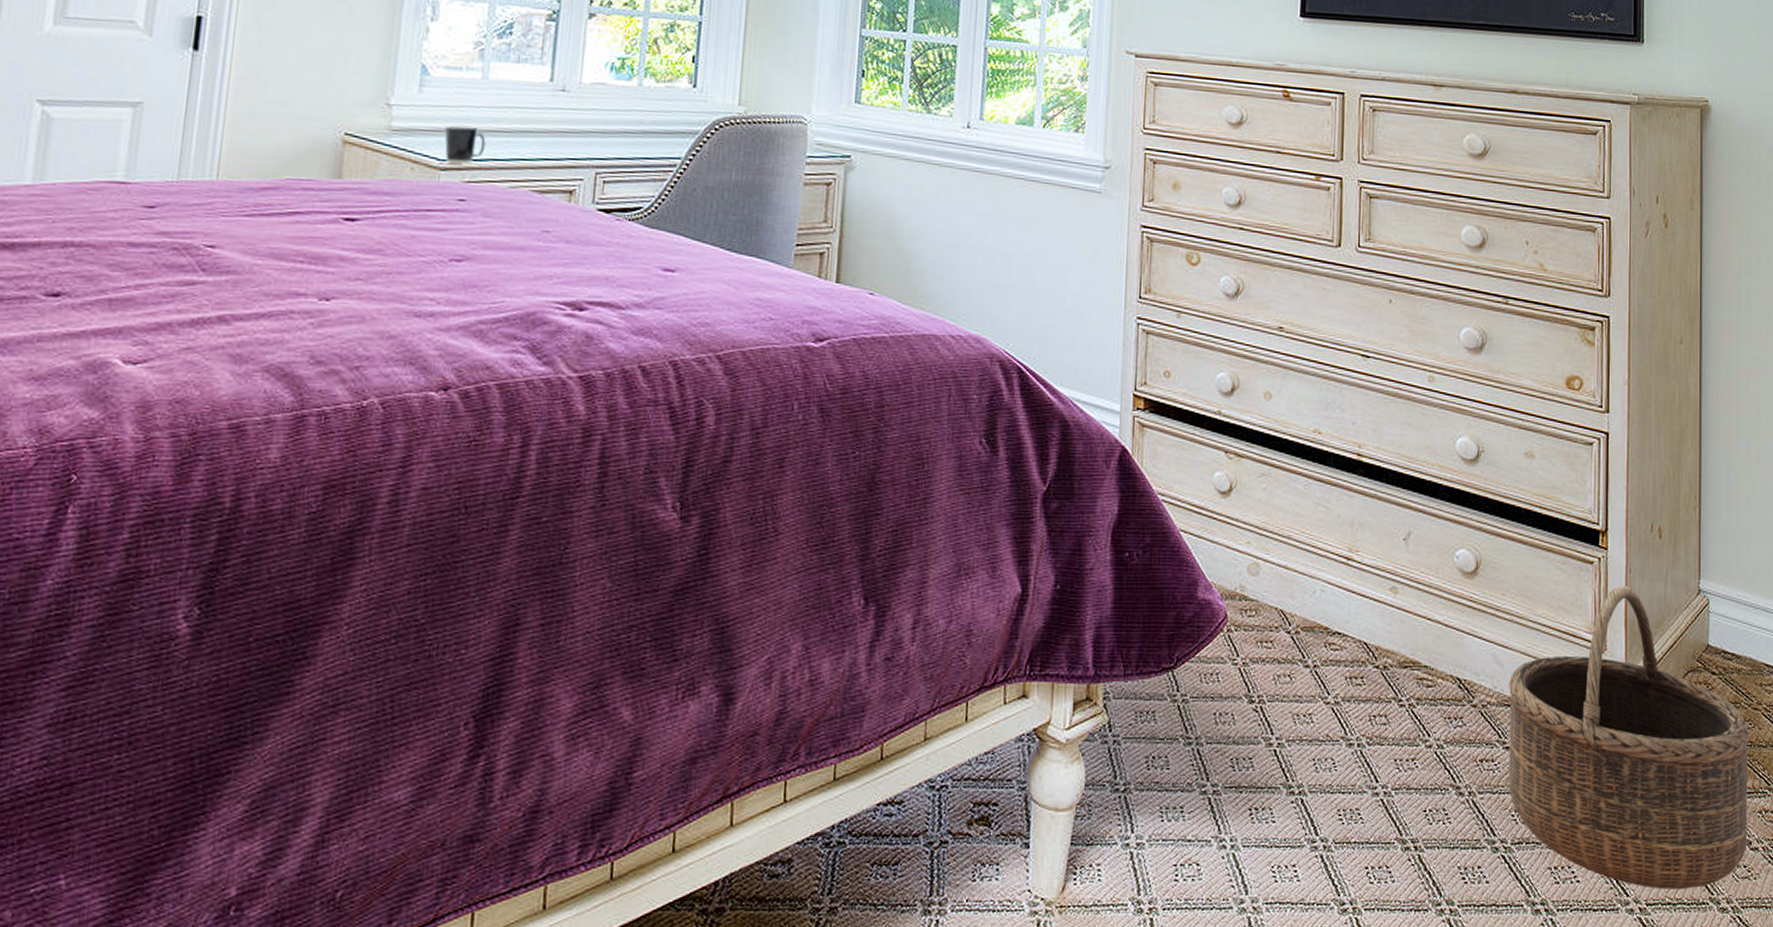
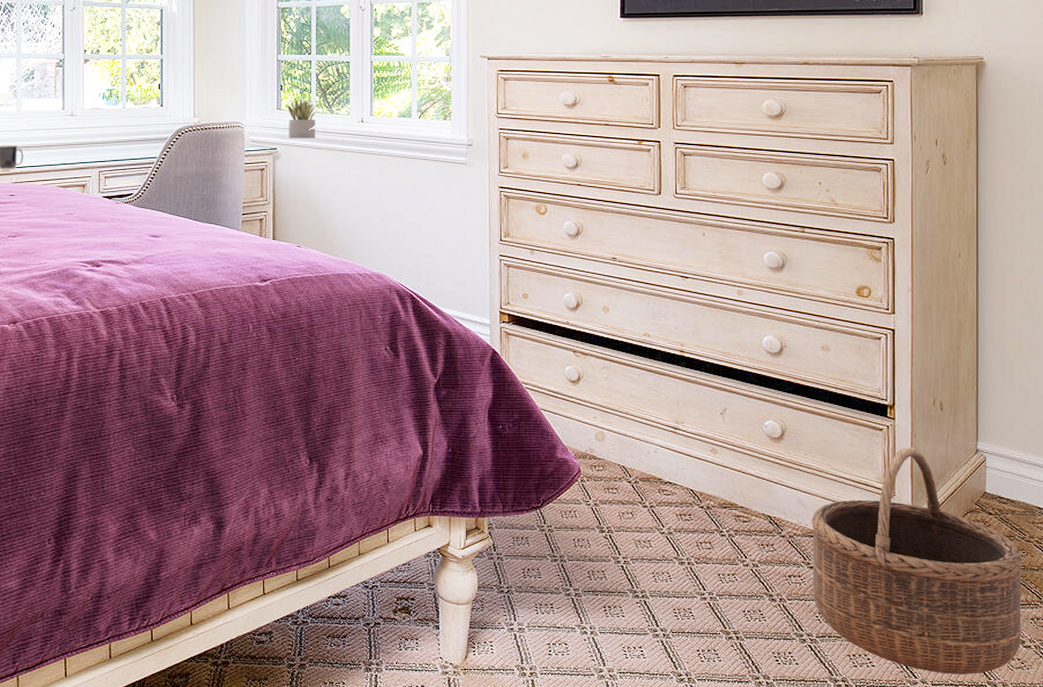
succulent plant: none [867,86,909,146] -> present [286,96,317,138]

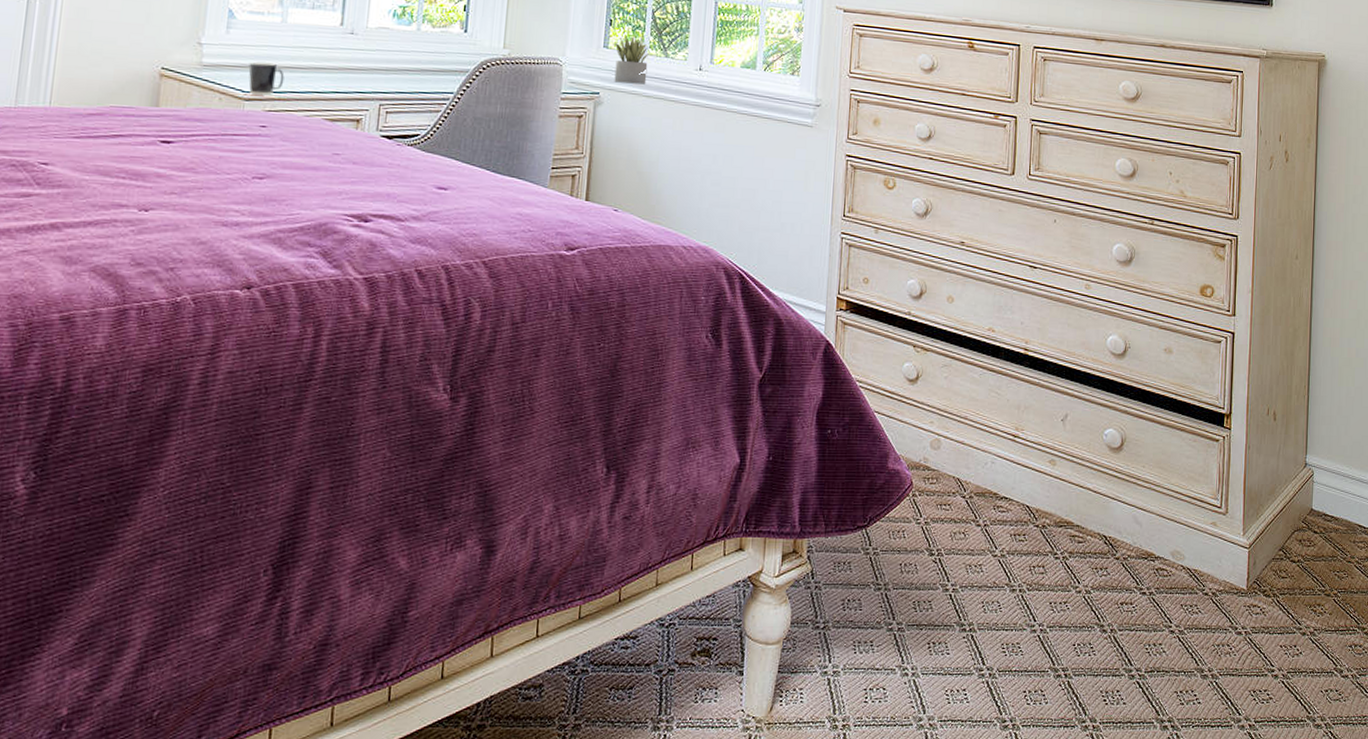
basket: present [812,447,1022,674] -> none [1144,460,1343,710]

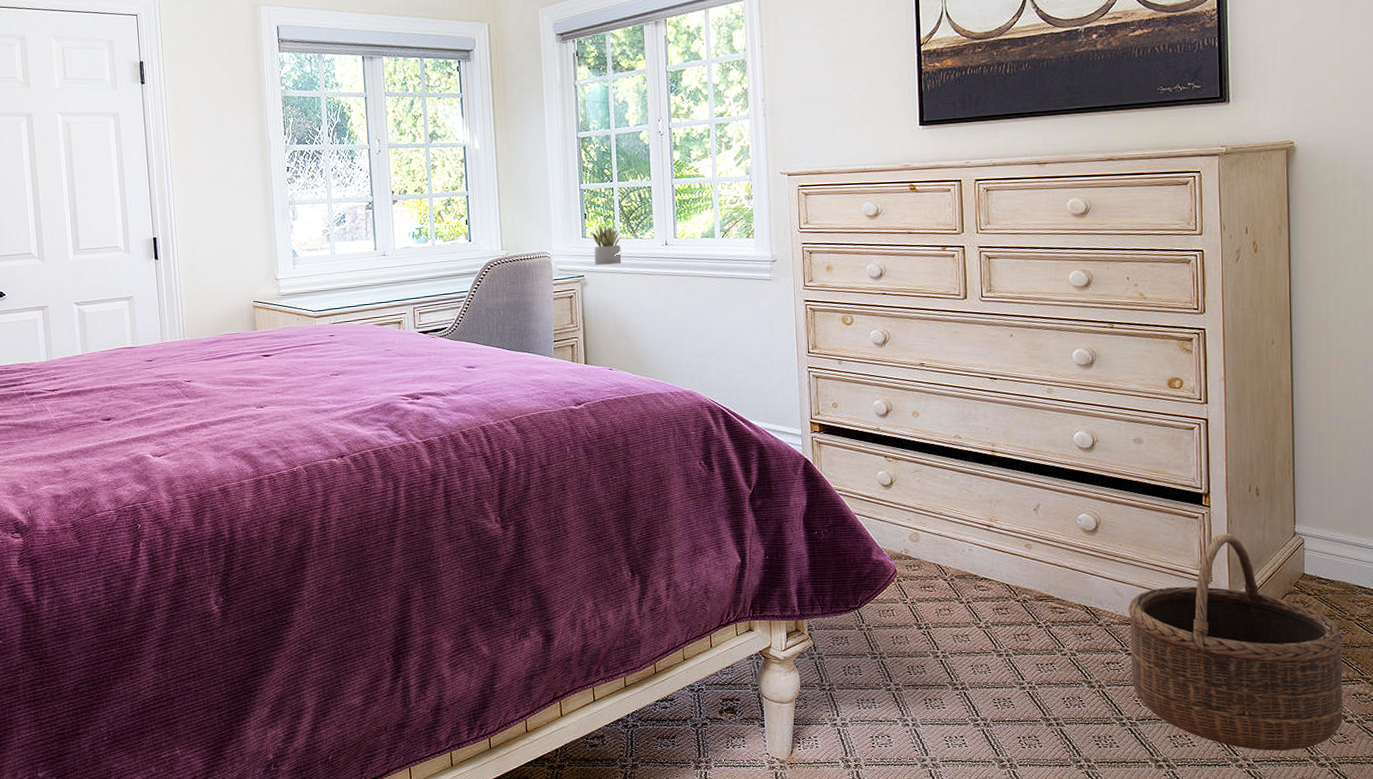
mug: present [248,61,285,96] -> none [313,286,341,313]
basket: none [1144,460,1343,710] -> present [1129,533,1343,751]

